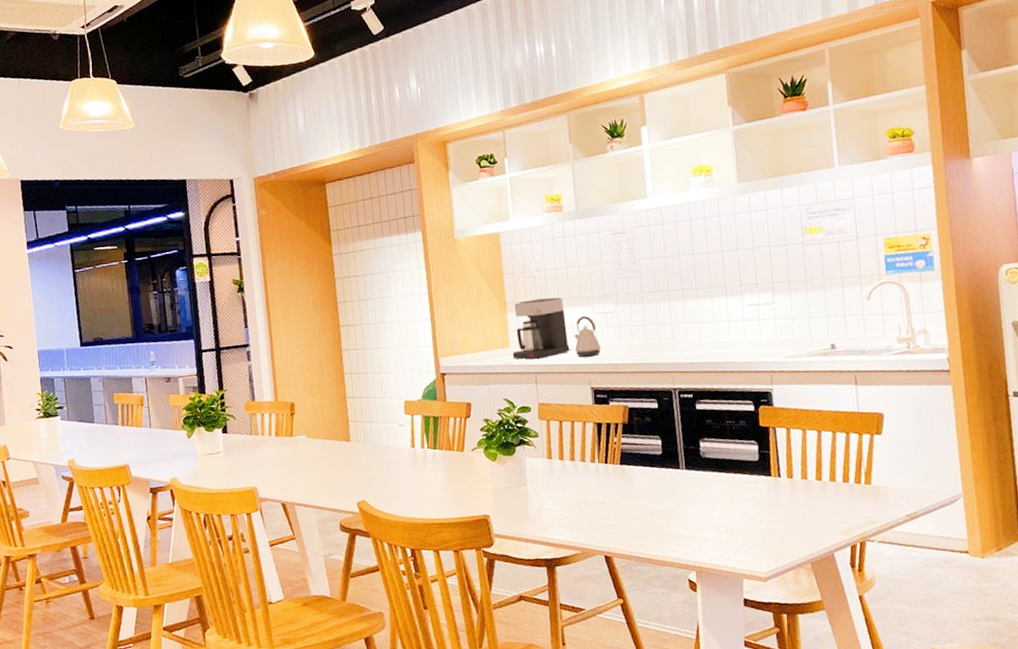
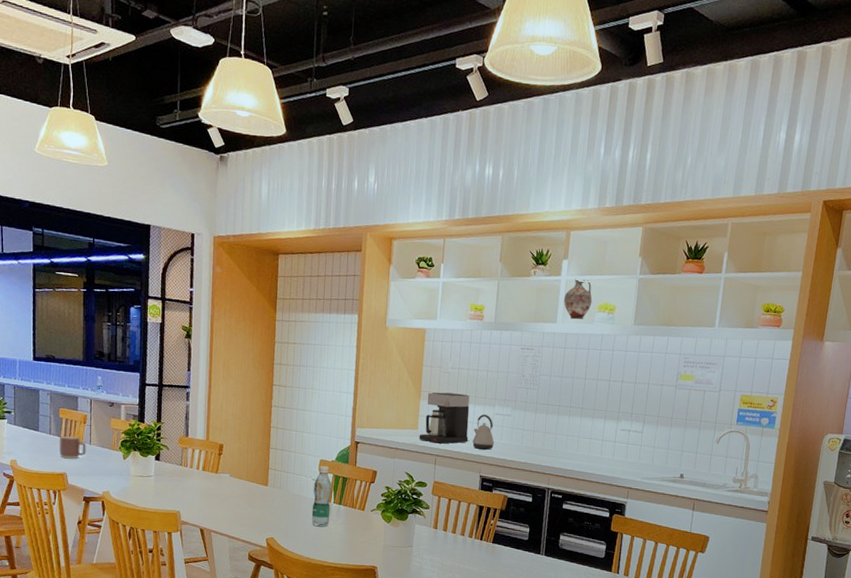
mug: none [116,422,147,448] -> present [59,436,86,459]
bottle: none [402,407,426,479] -> present [311,466,332,527]
ceramic jug: none [650,143,684,191] -> present [564,278,593,320]

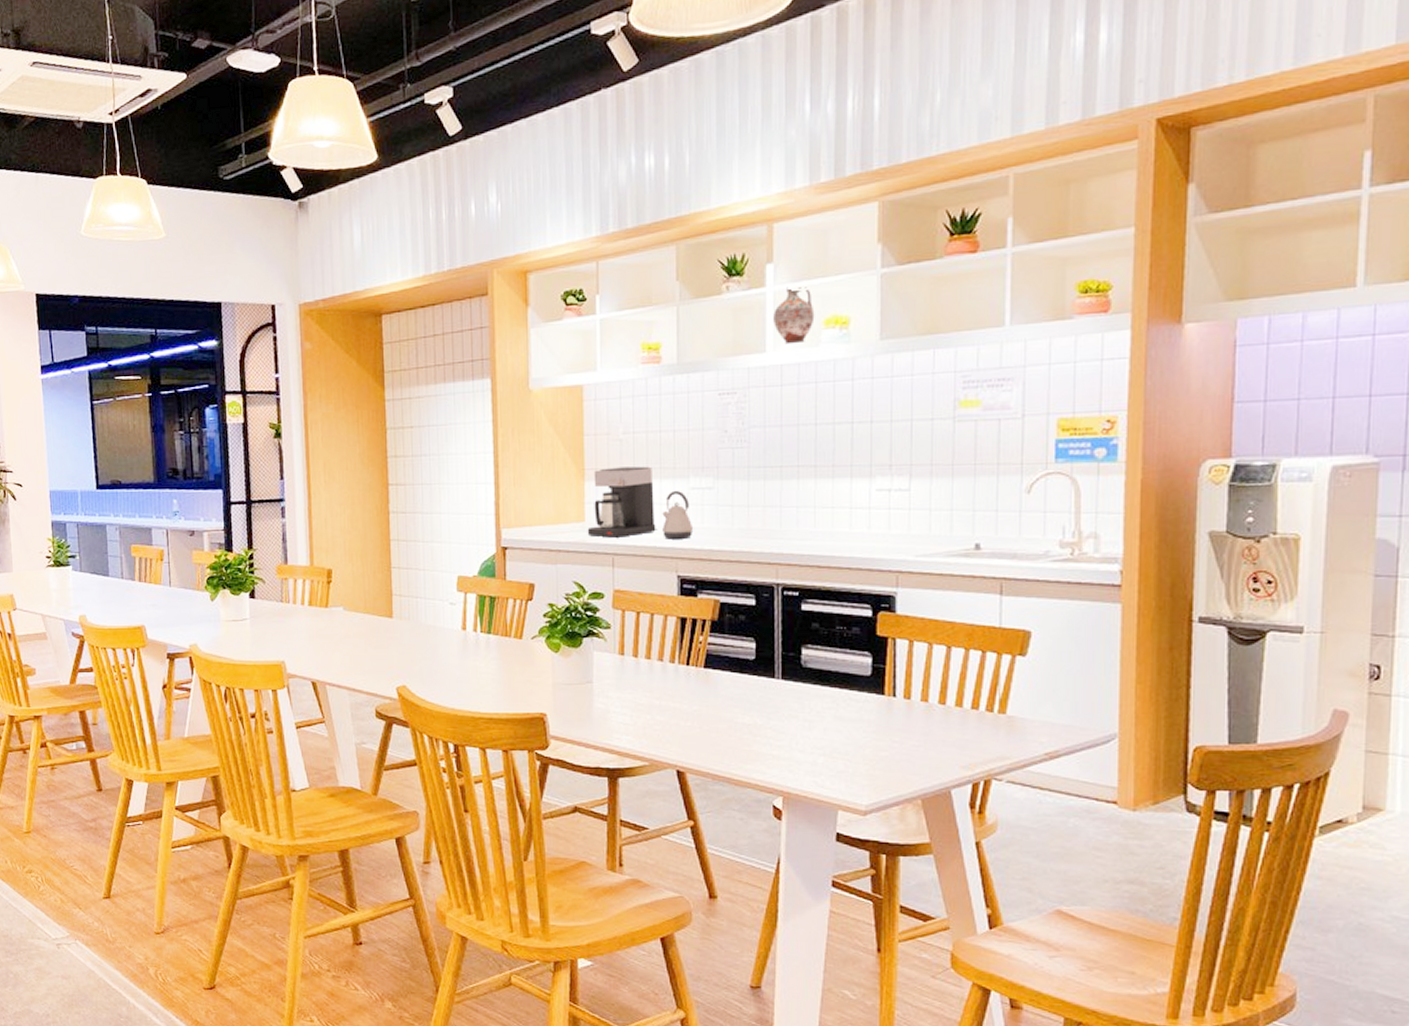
mug: present [59,436,86,459] -> none [133,579,166,607]
bottle: present [311,466,332,527] -> none [452,584,477,666]

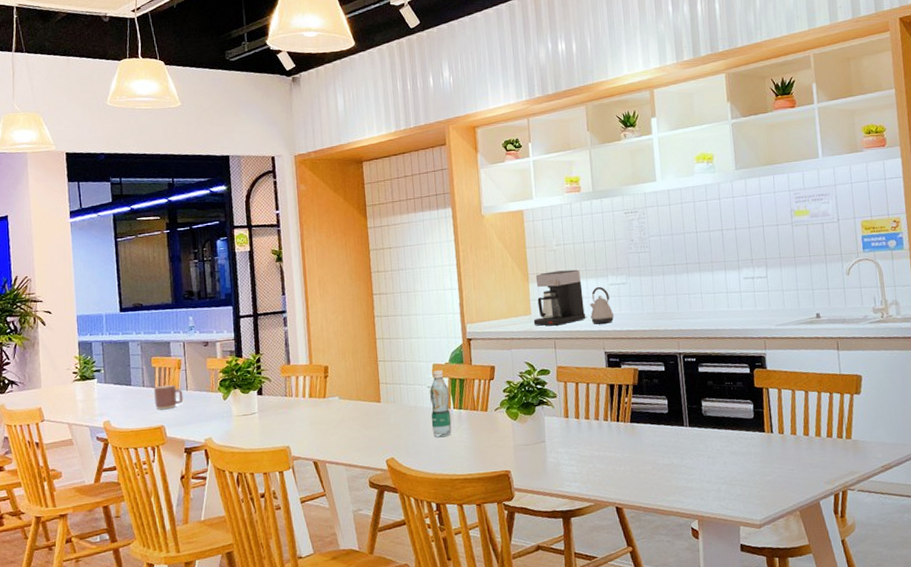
mug: none [133,579,166,607] -> present [153,385,184,410]
bottle: none [452,584,477,666] -> present [430,370,452,438]
ceramic jug: present [773,286,815,345] -> none [659,134,689,175]

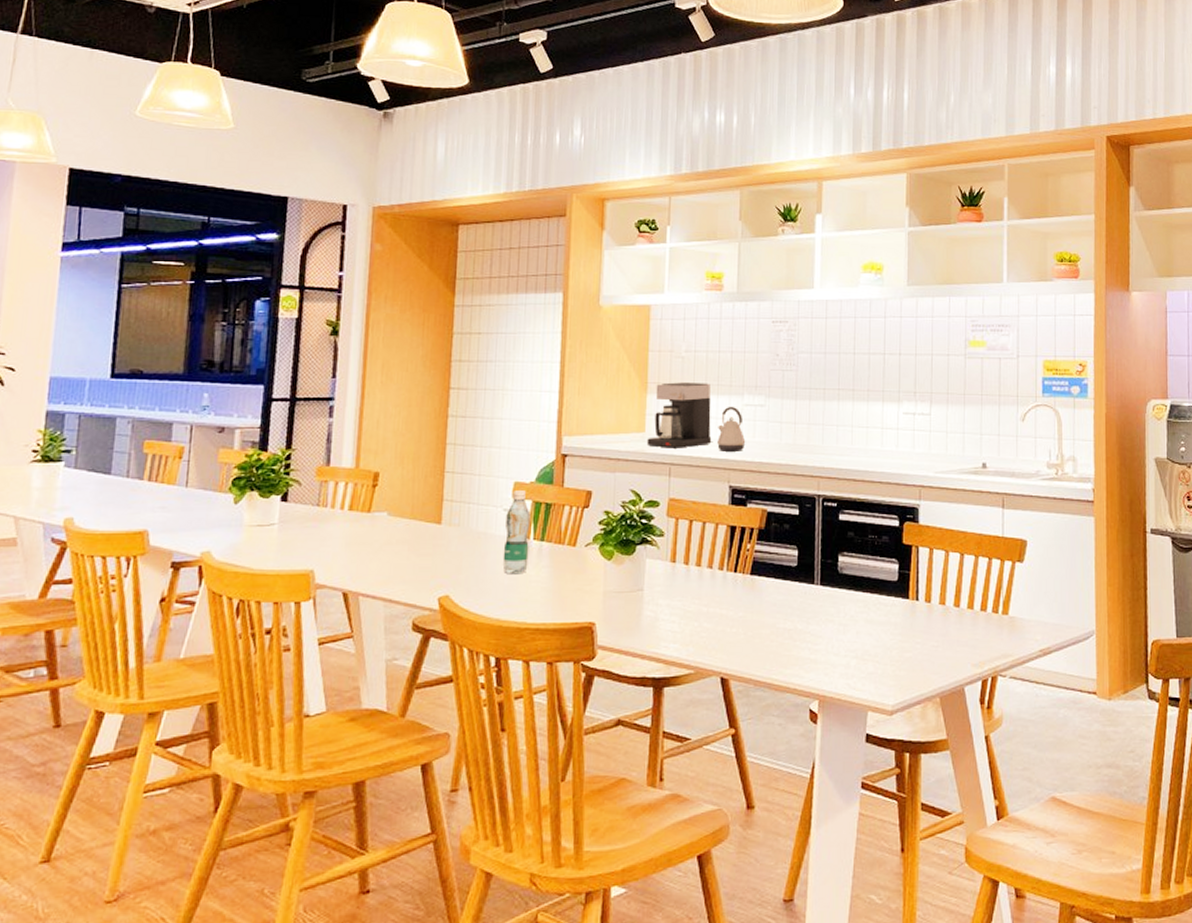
mug: present [153,385,184,410] -> none [139,479,181,510]

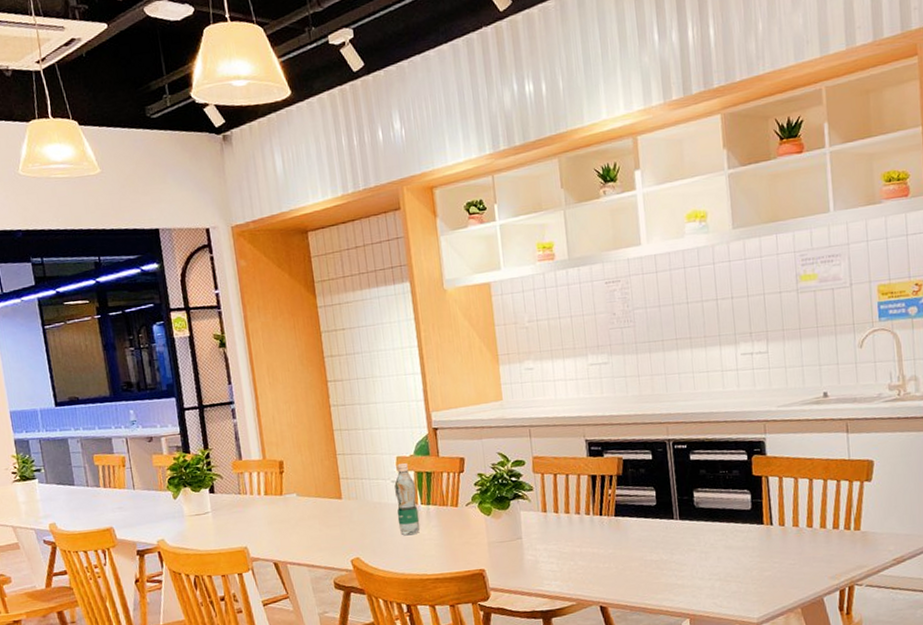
coffee maker: present [646,382,712,448] -> none [505,348,564,413]
kettle: present [717,406,746,451] -> none [567,367,595,410]

